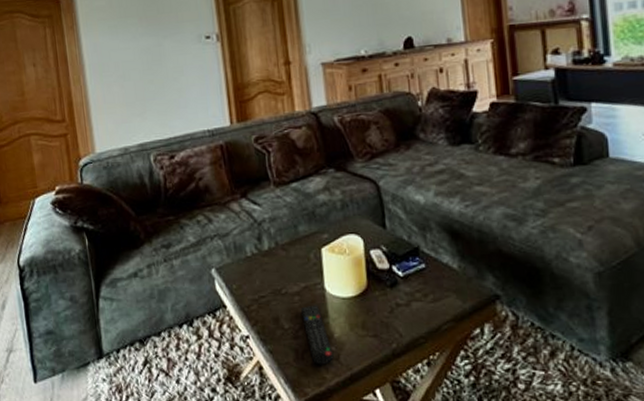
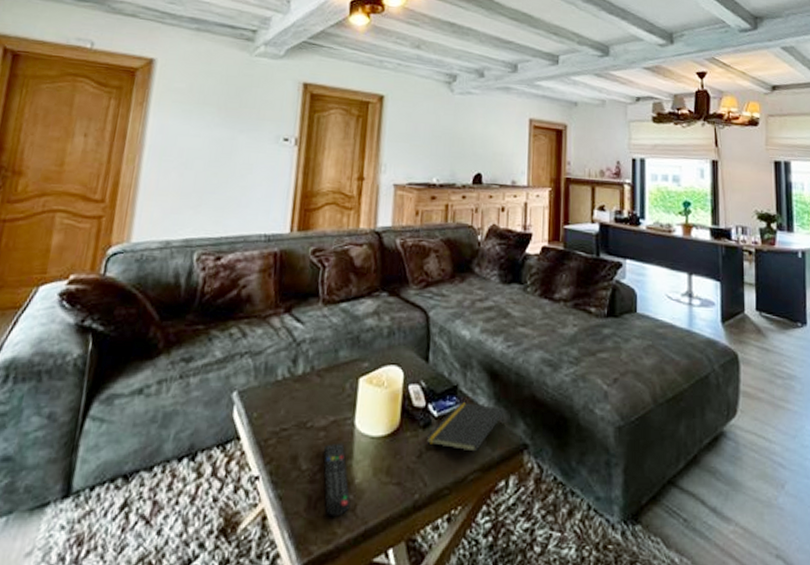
notepad: none [395,262,472,305] -> present [426,402,505,452]

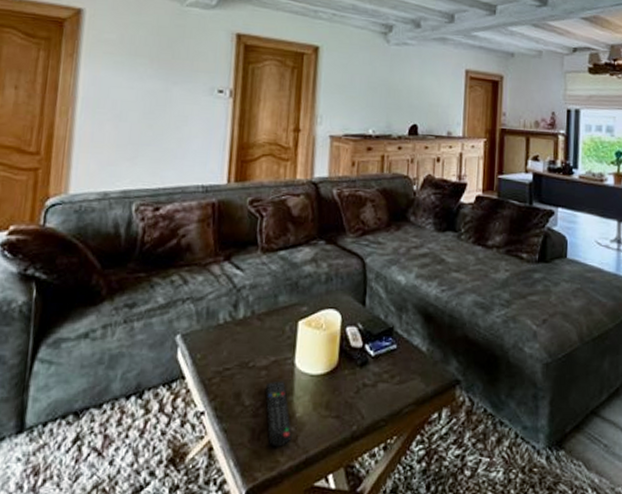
notepad: present [426,402,505,452] -> none [363,343,439,388]

